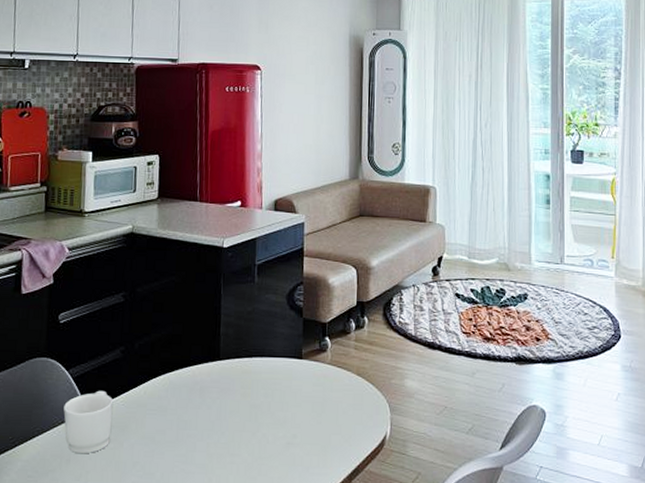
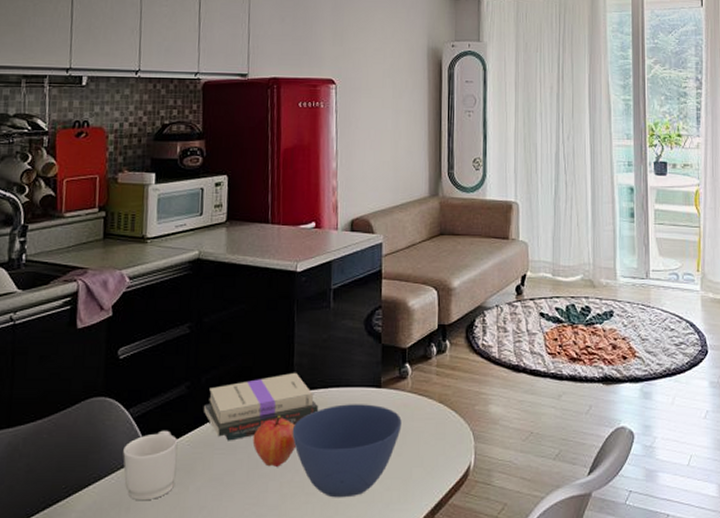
books: none [137,341,243,403] -> present [204,372,318,441]
fruit: none [182,380,222,428] -> present [252,415,296,467]
bowl: none [218,373,321,460] -> present [292,404,402,498]

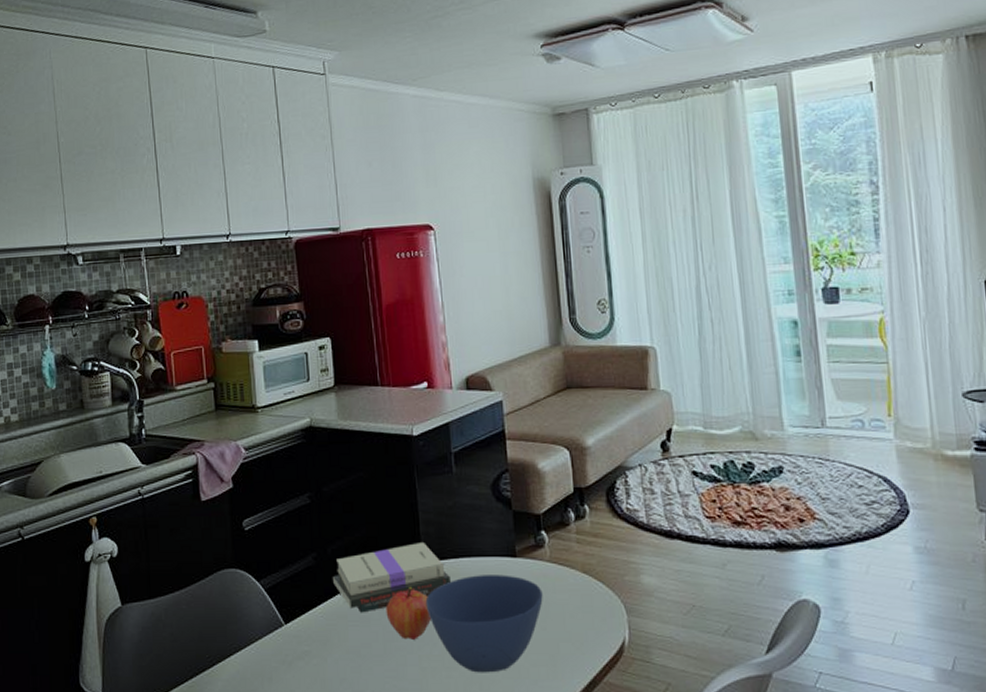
mug: present [123,430,178,501] -> none [259,601,313,672]

